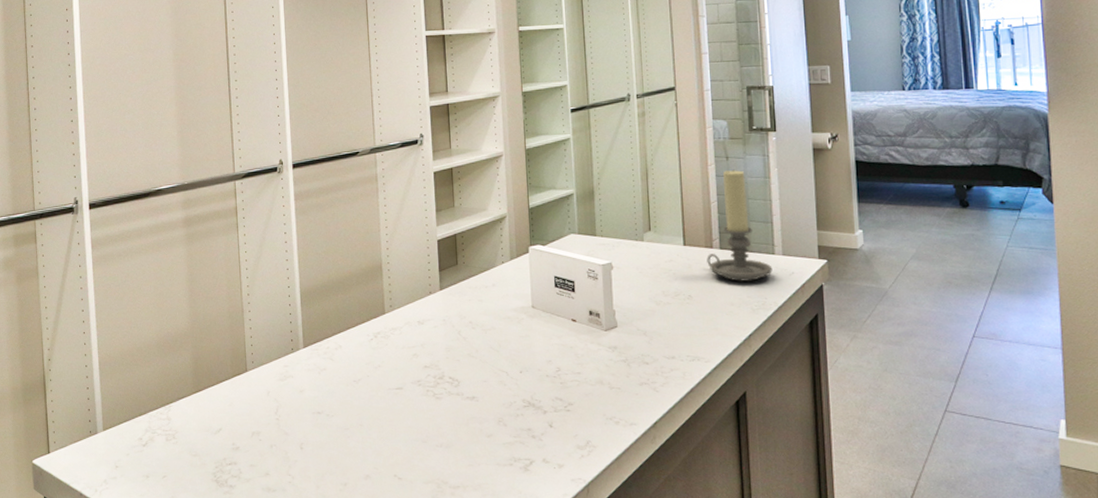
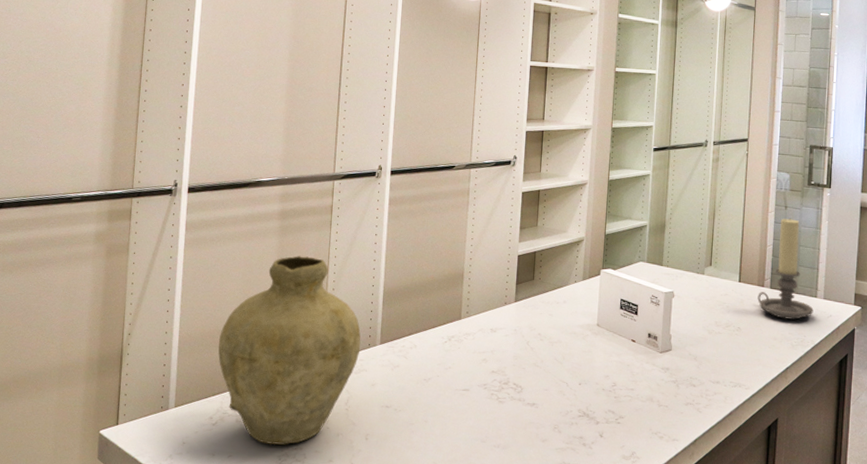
vase: none [138,263,284,461] -> present [218,256,361,445]

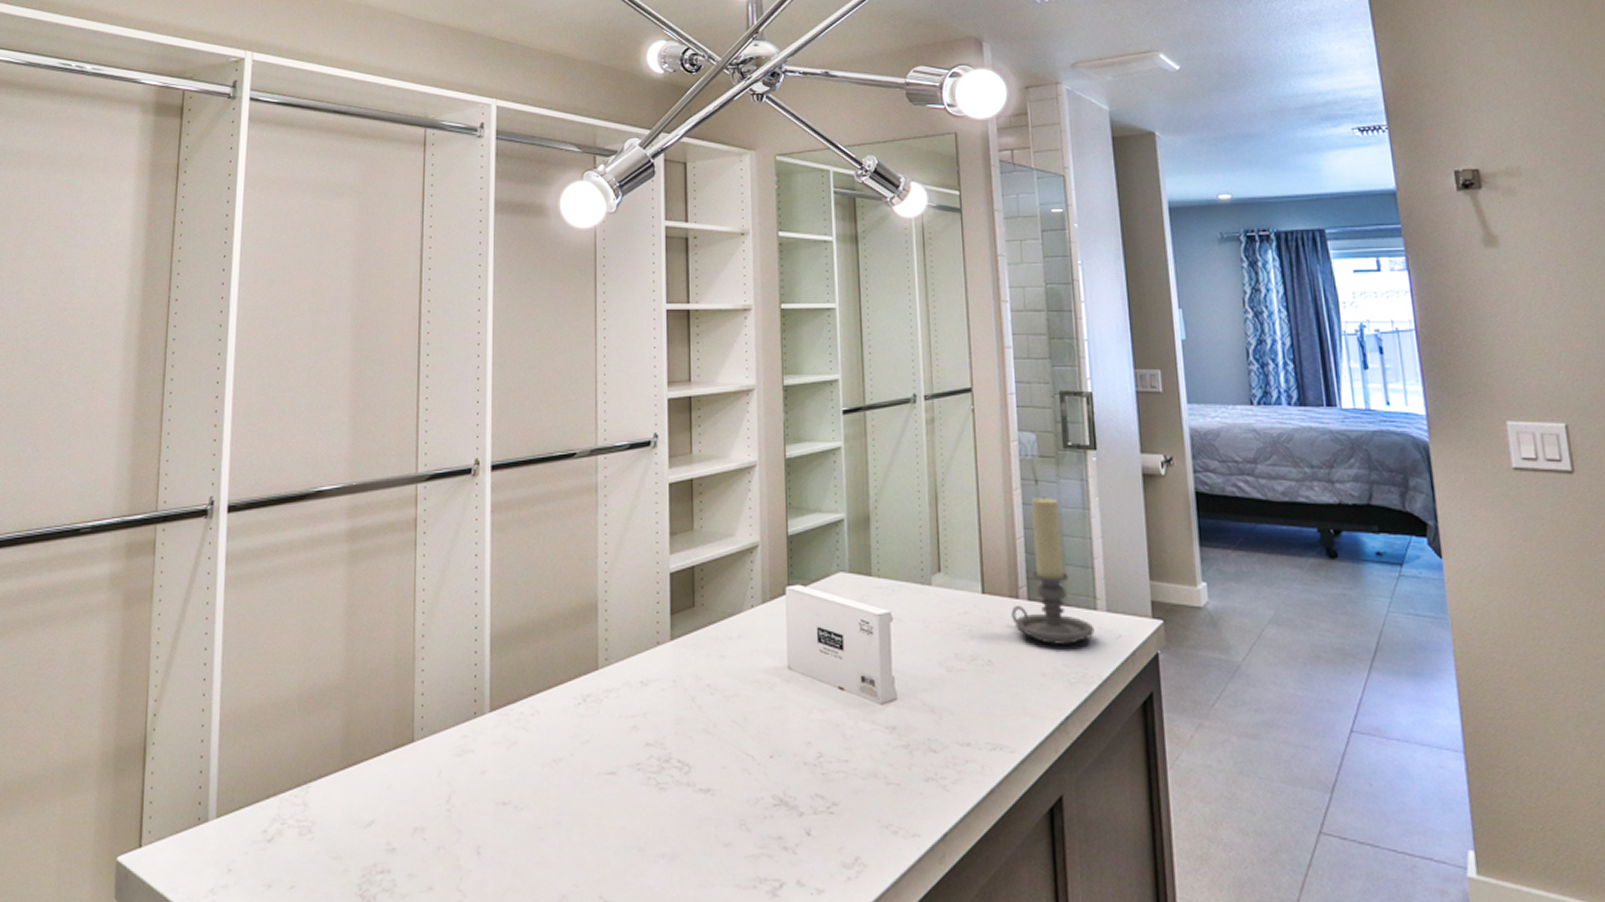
vase: present [218,256,361,445] -> none [272,591,464,867]

